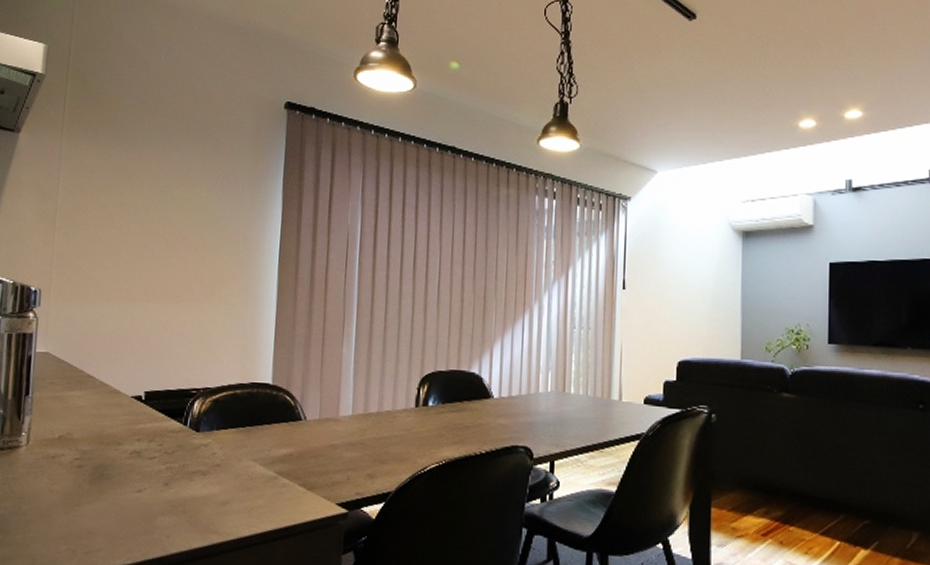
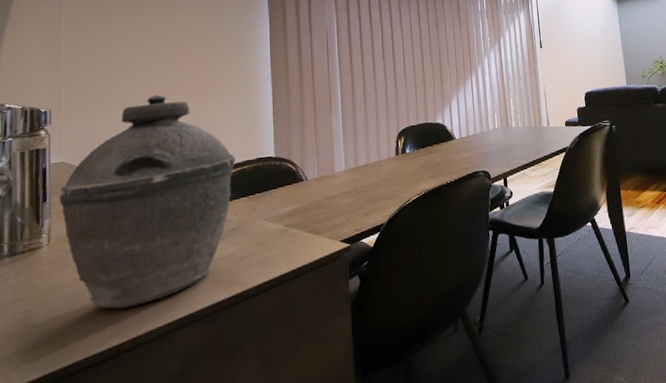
kettle: none [41,287,228,535] -> present [58,94,235,309]

